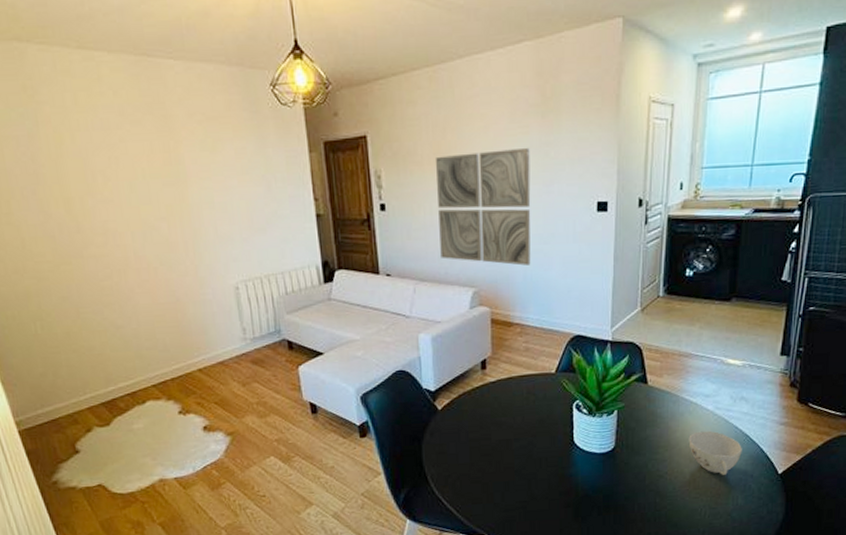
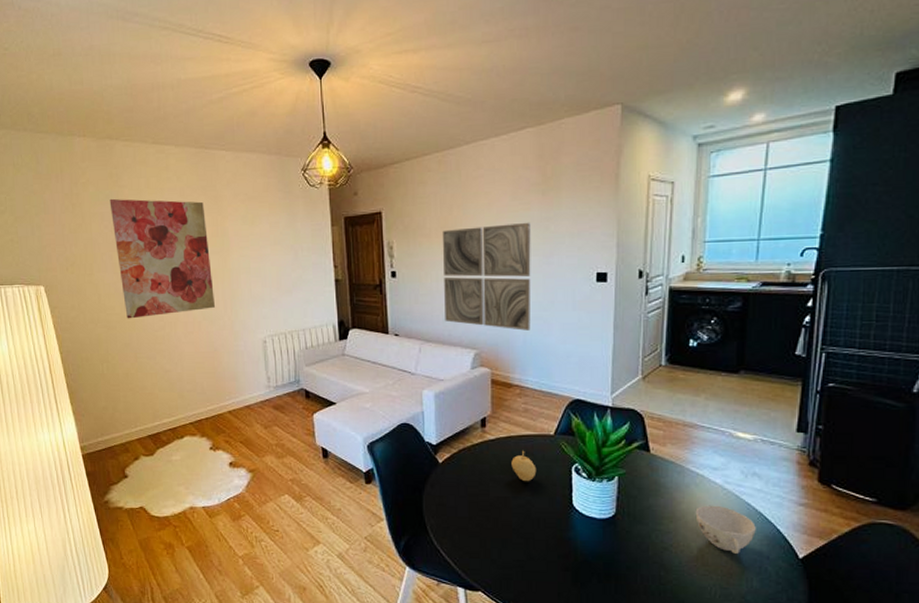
wall art: none [25,117,173,267] -> present [109,198,215,319]
fruit: none [513,390,538,423] -> present [511,450,537,482]

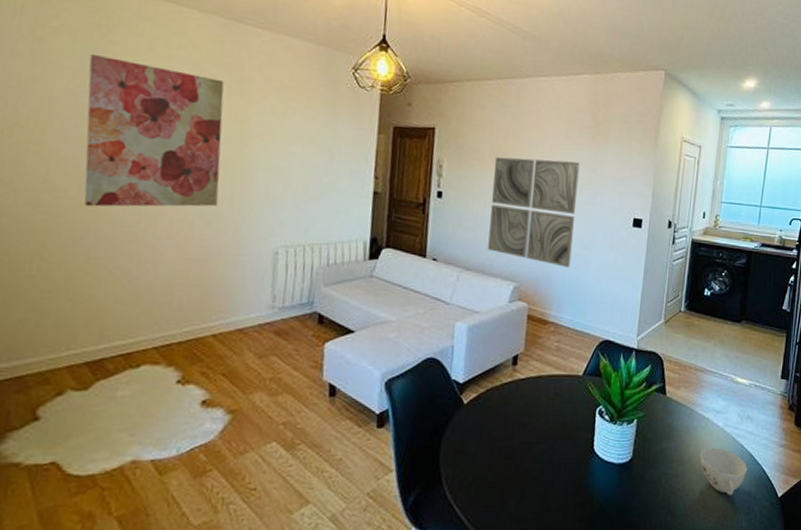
fruit: present [511,450,537,482] -> none [538,391,563,425]

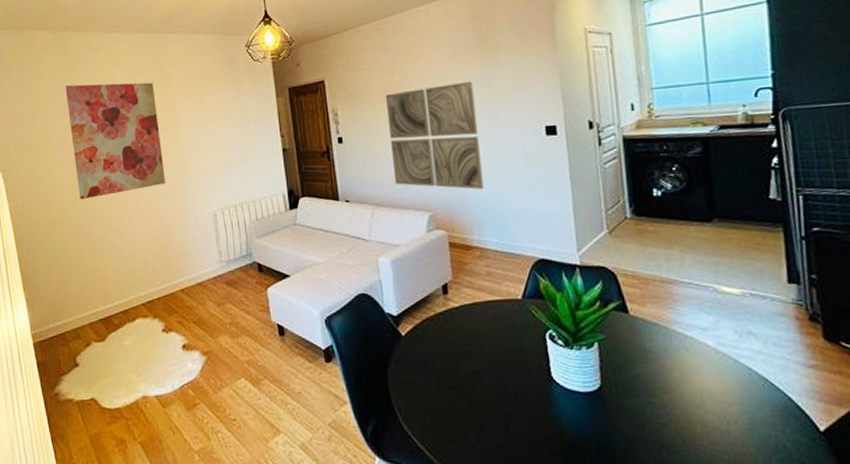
teacup: present [700,447,747,495] -> none [690,371,764,428]

